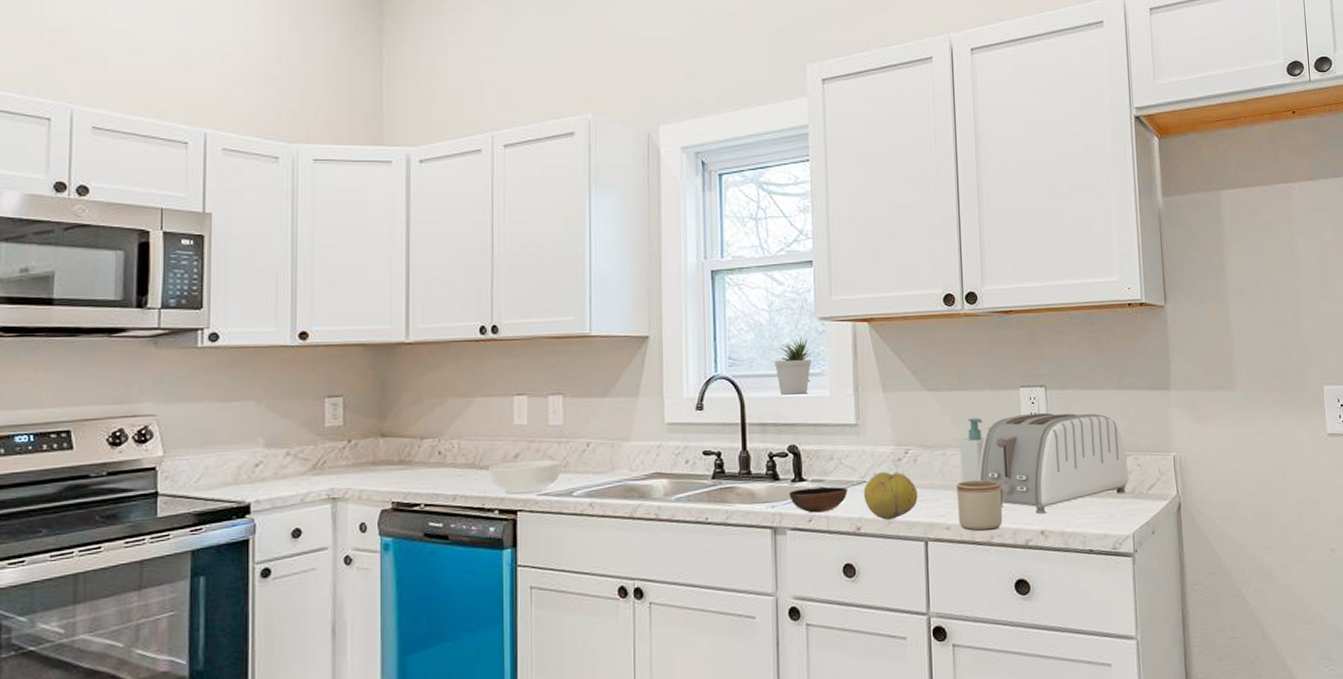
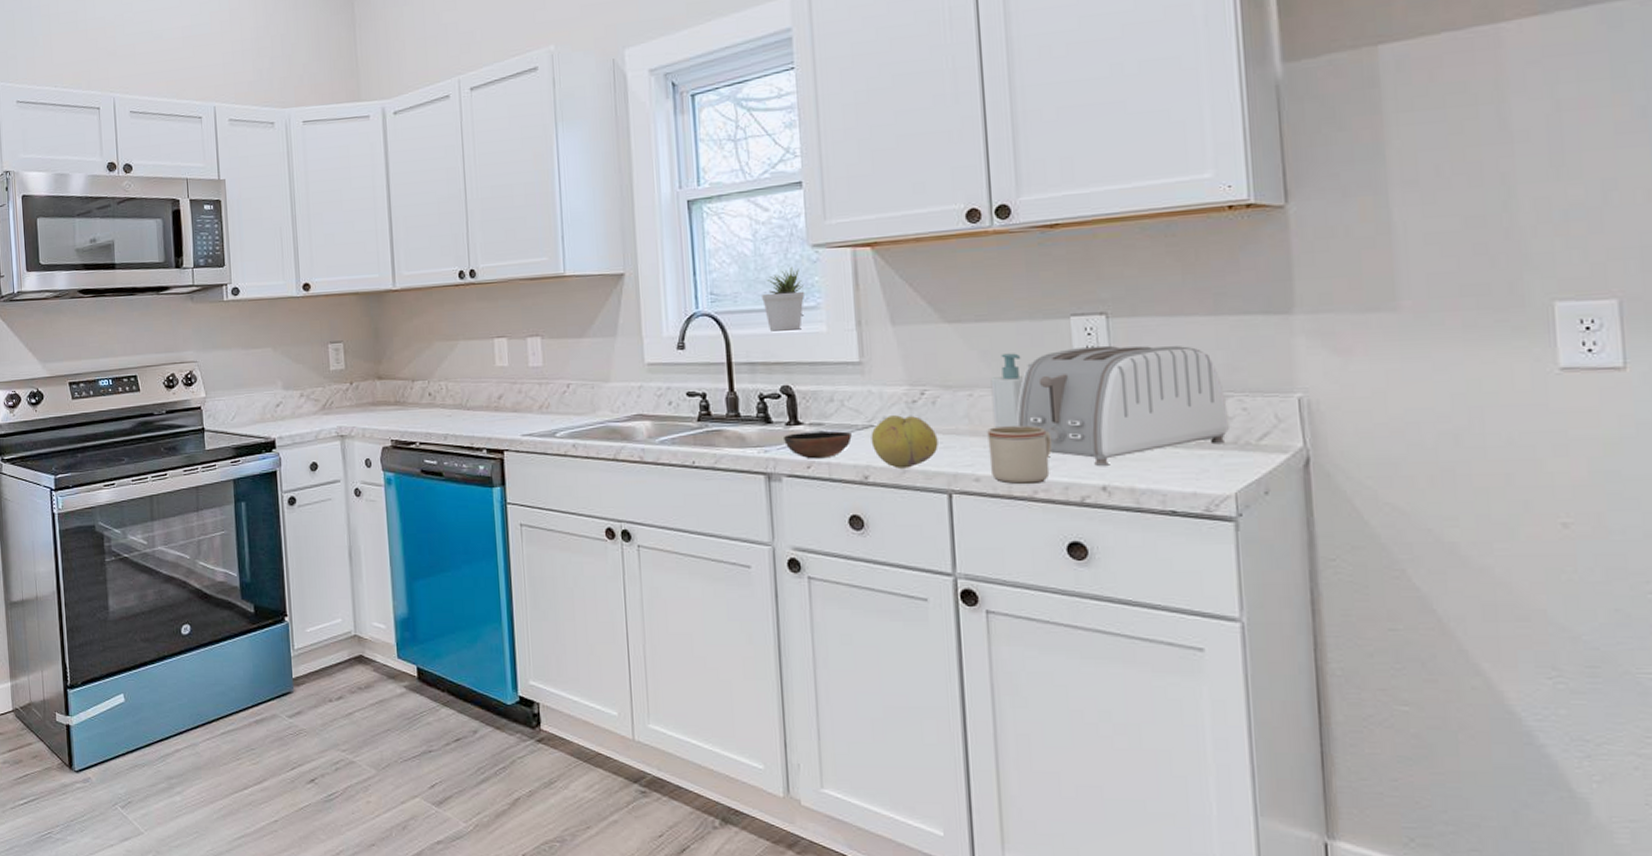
bowl: present [488,459,563,494] -> none [474,400,545,434]

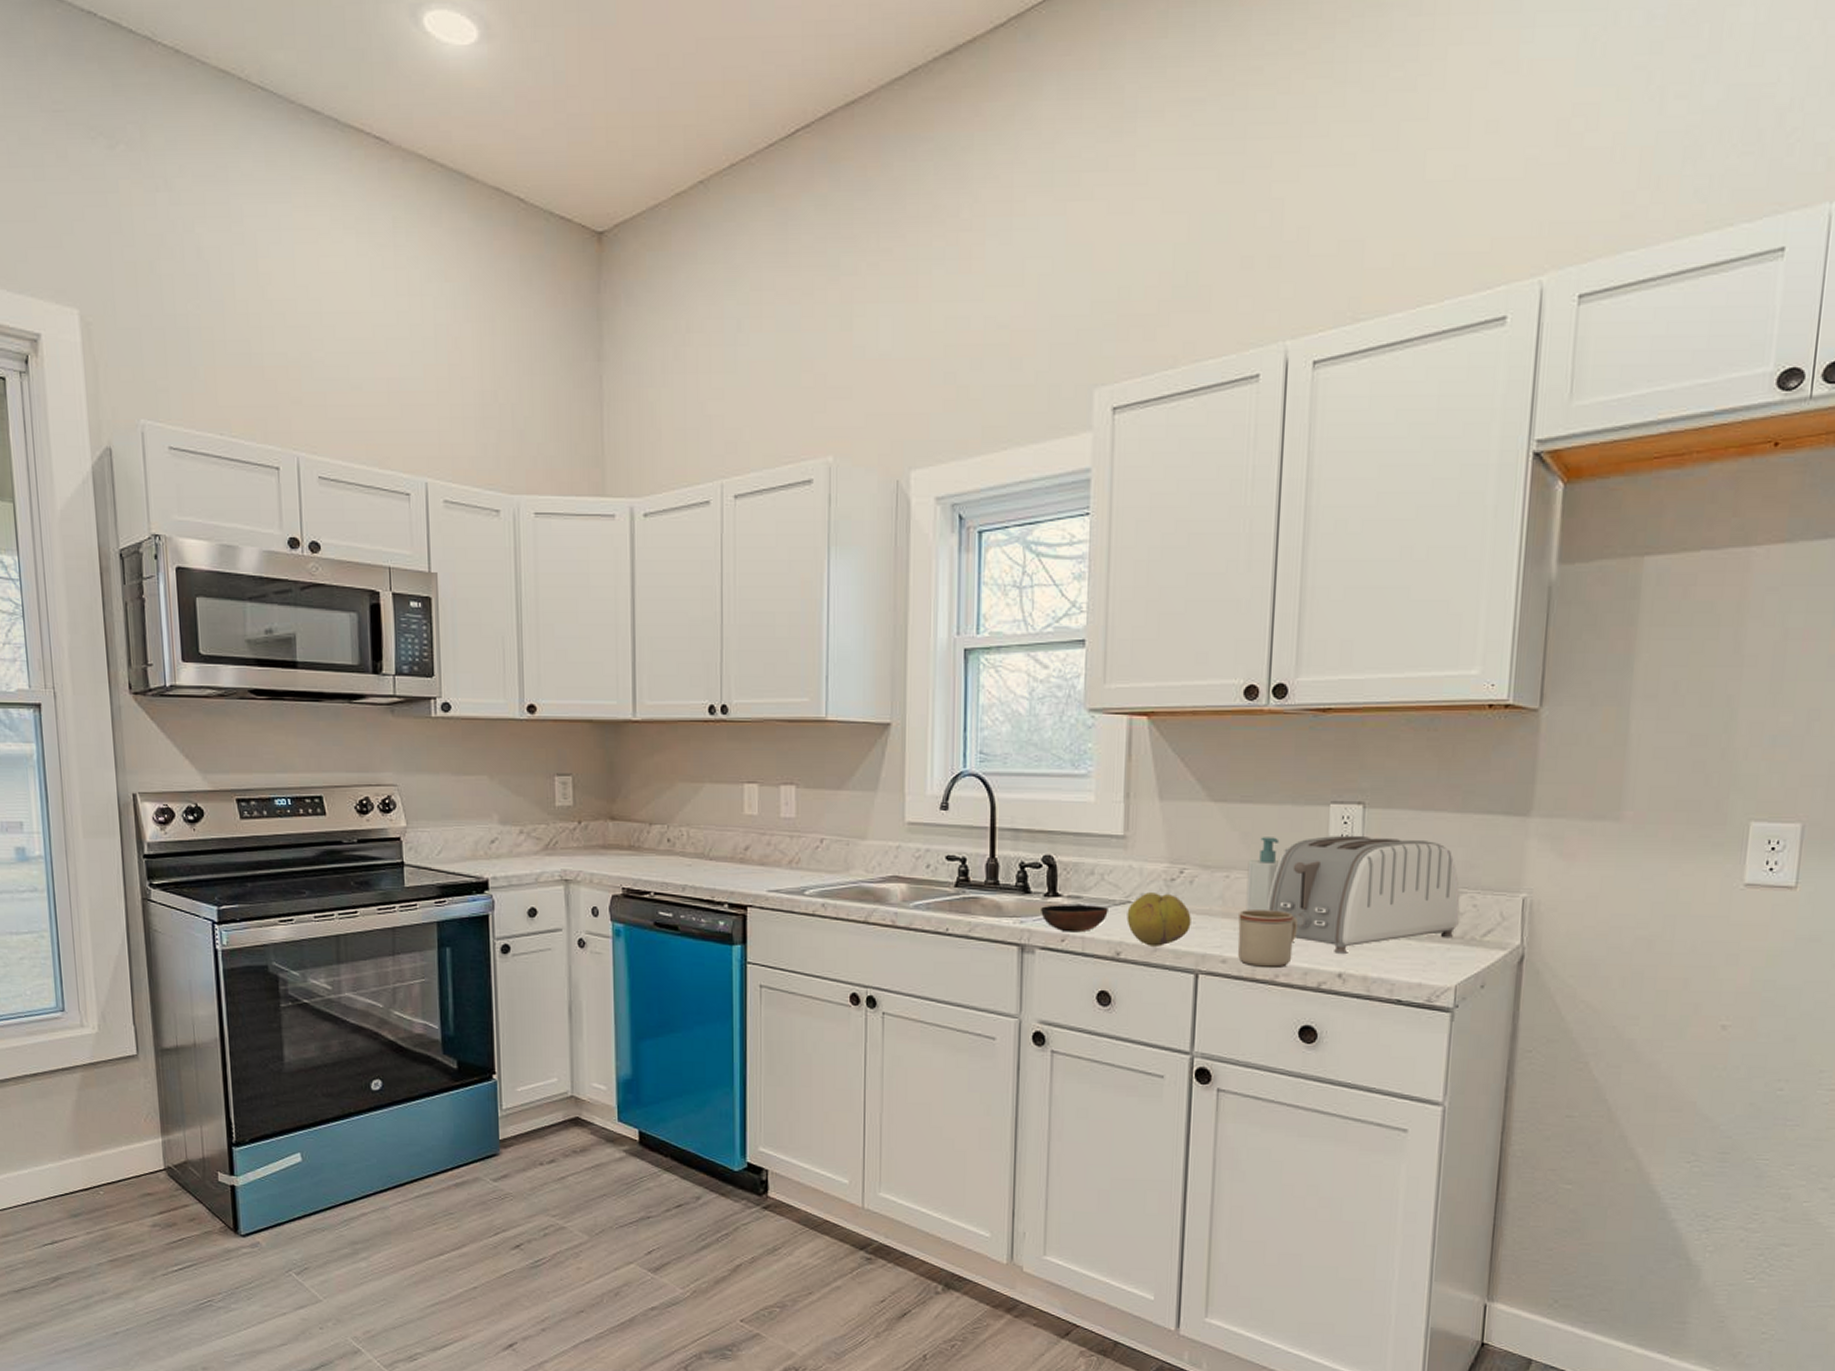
potted plant: present [762,266,805,333] -> none [1033,730,1077,799]

